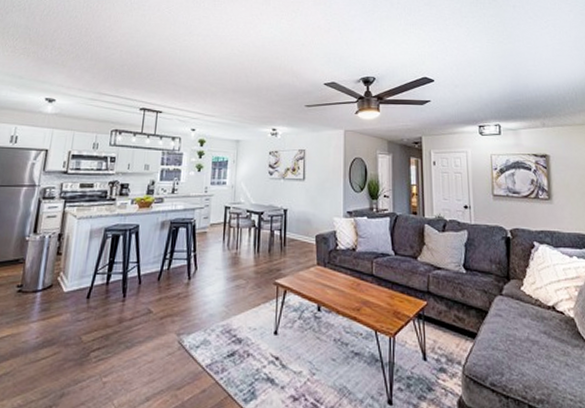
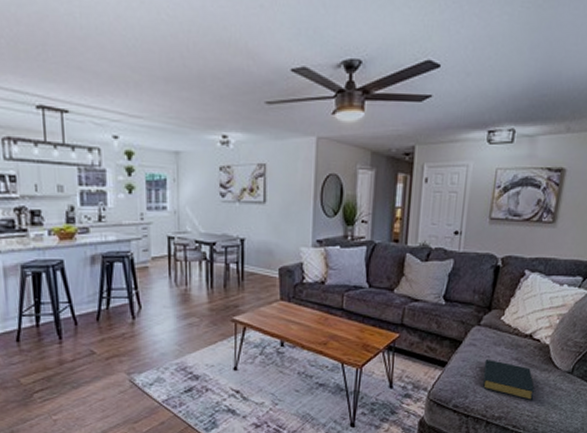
hardback book: none [513,331,573,382] -> present [482,358,535,401]

